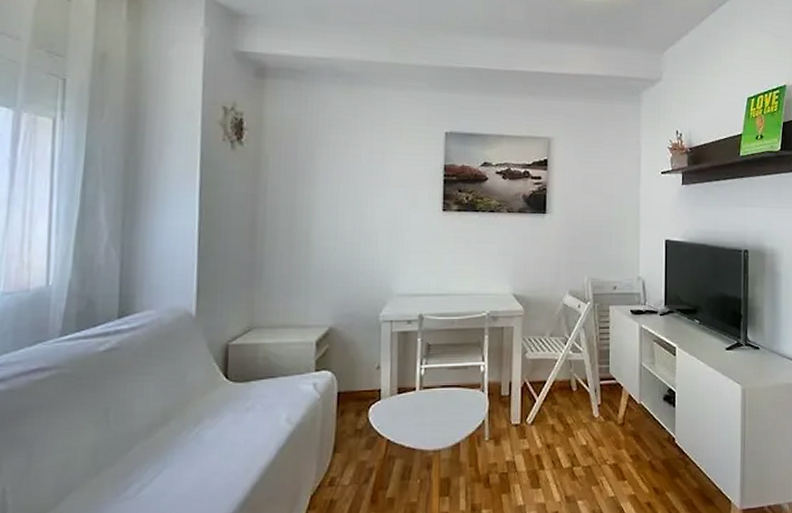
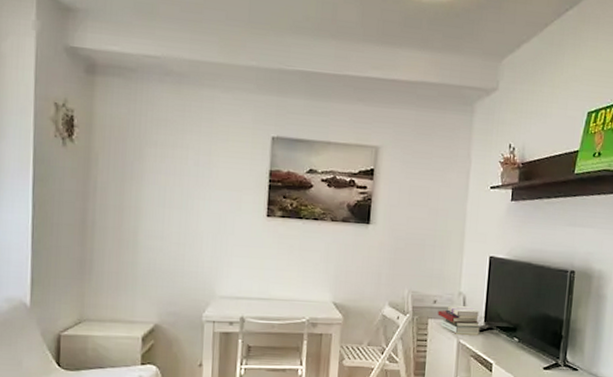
books: none [618,290,661,321] -> present [437,305,480,336]

